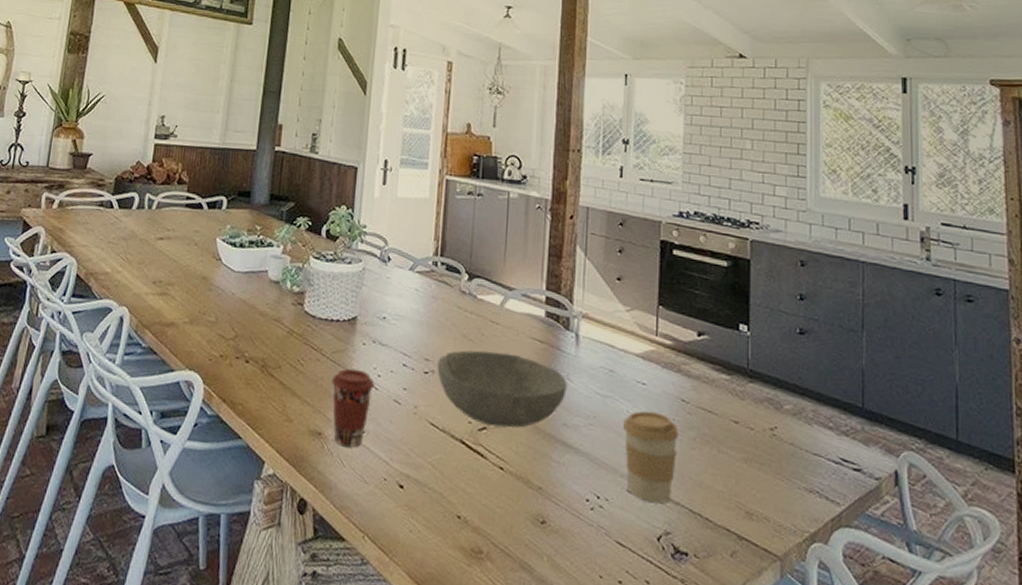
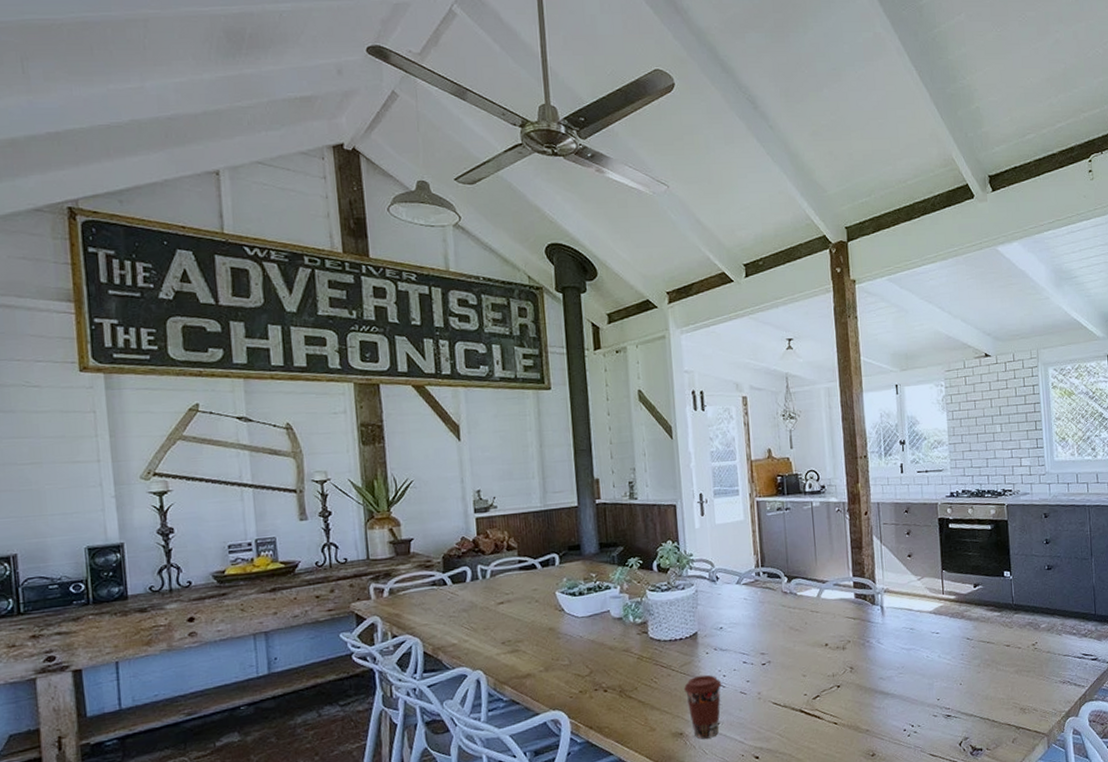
bowl: present [437,350,567,428] -> none [772,633,879,694]
coffee cup: present [623,410,679,504] -> none [925,652,968,720]

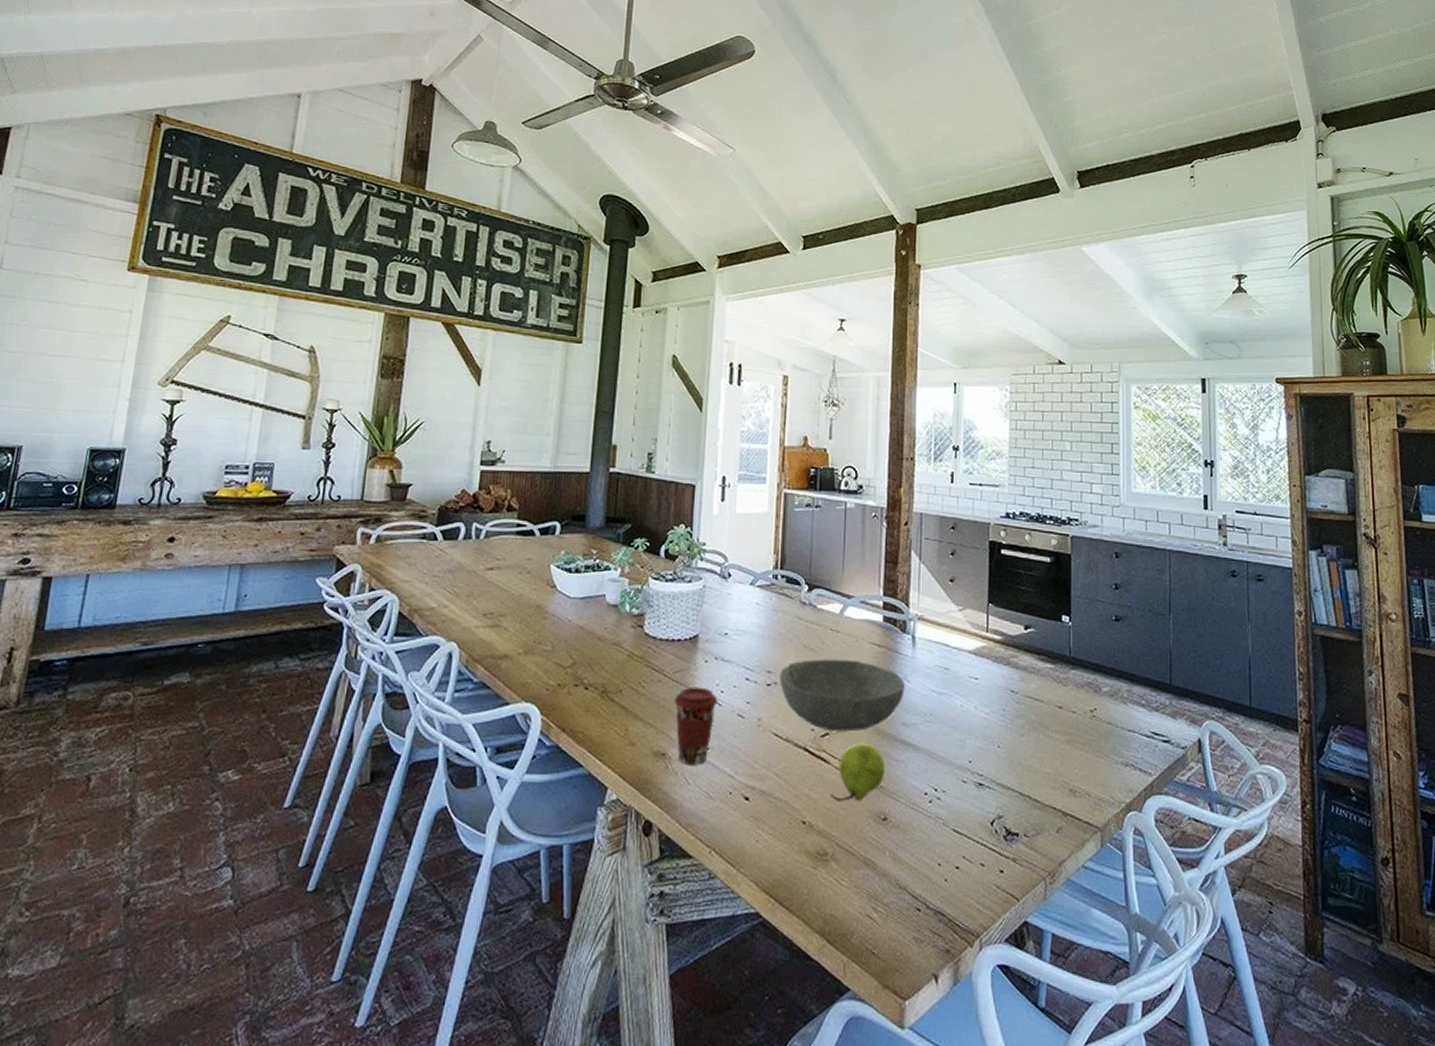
bowl: none [772,633,879,694] -> present [780,659,905,732]
fruit: none [826,698,870,748] -> present [830,743,885,801]

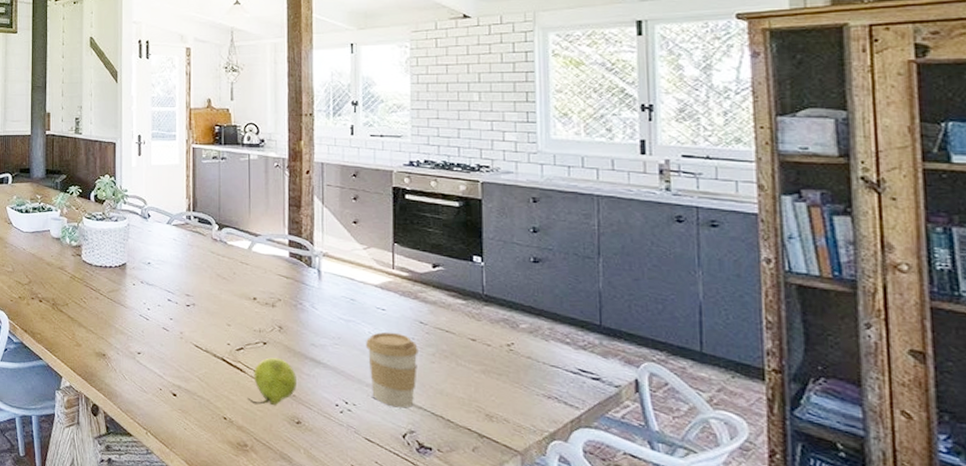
coffee cup: present [674,687,718,765] -> none [110,304,146,365]
bowl: present [780,659,905,732] -> none [197,286,313,348]
coffee cup: none [958,703,1009,790] -> present [366,331,418,408]

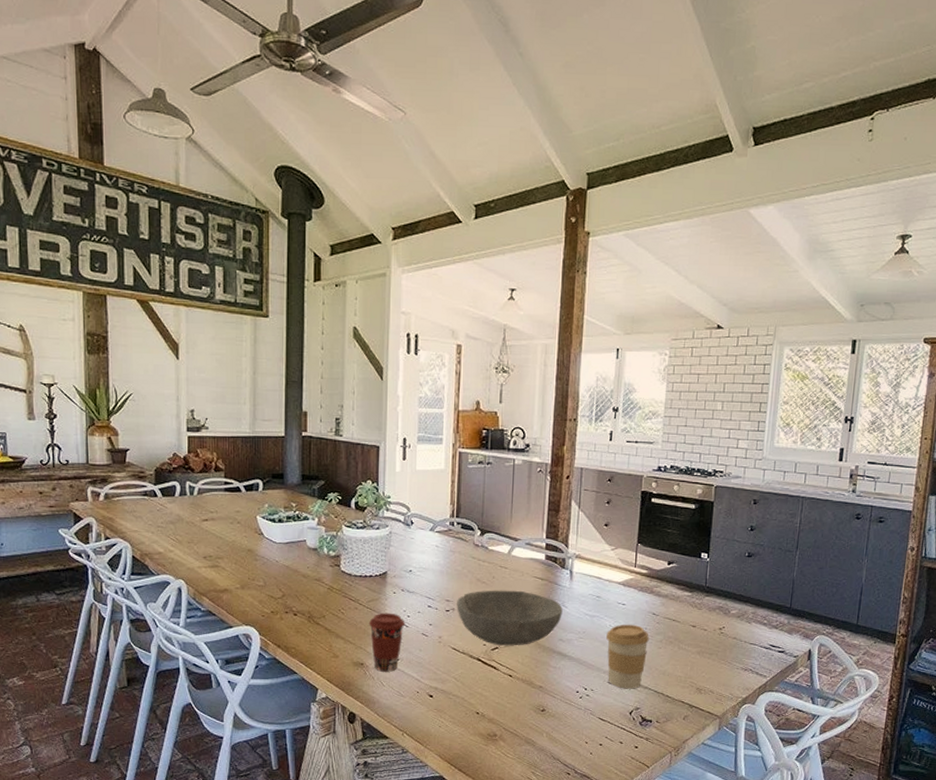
coffee cup: none [110,304,146,365] -> present [369,612,405,672]
bowl: none [197,286,313,348] -> present [457,590,563,646]
fruit: present [248,358,297,405] -> none [499,654,544,698]

